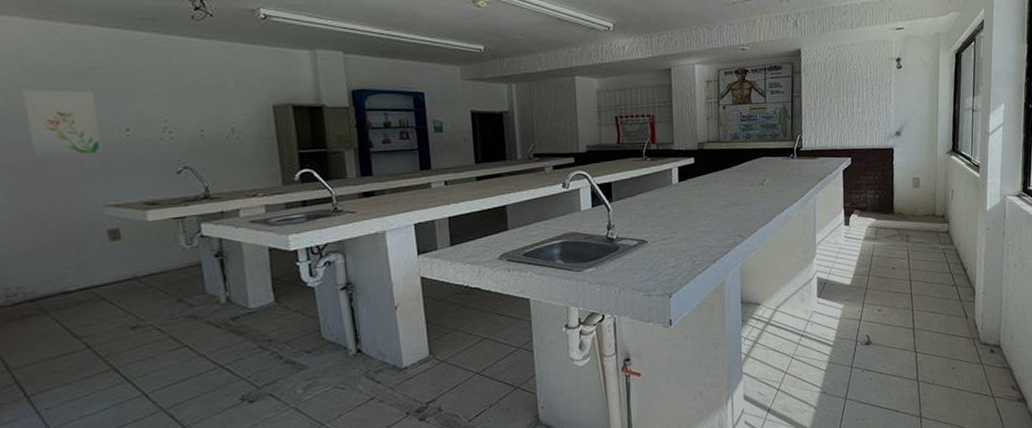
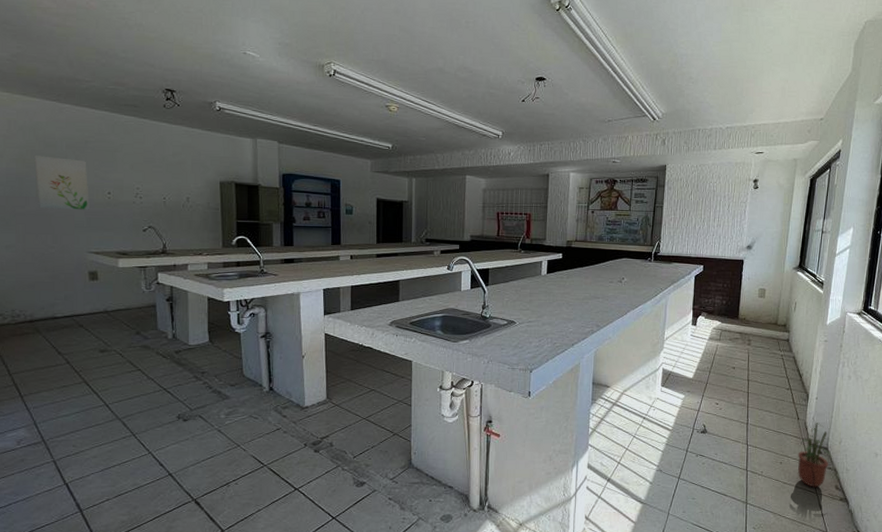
potted plant: none [970,319,1006,391] -> present [797,423,833,488]

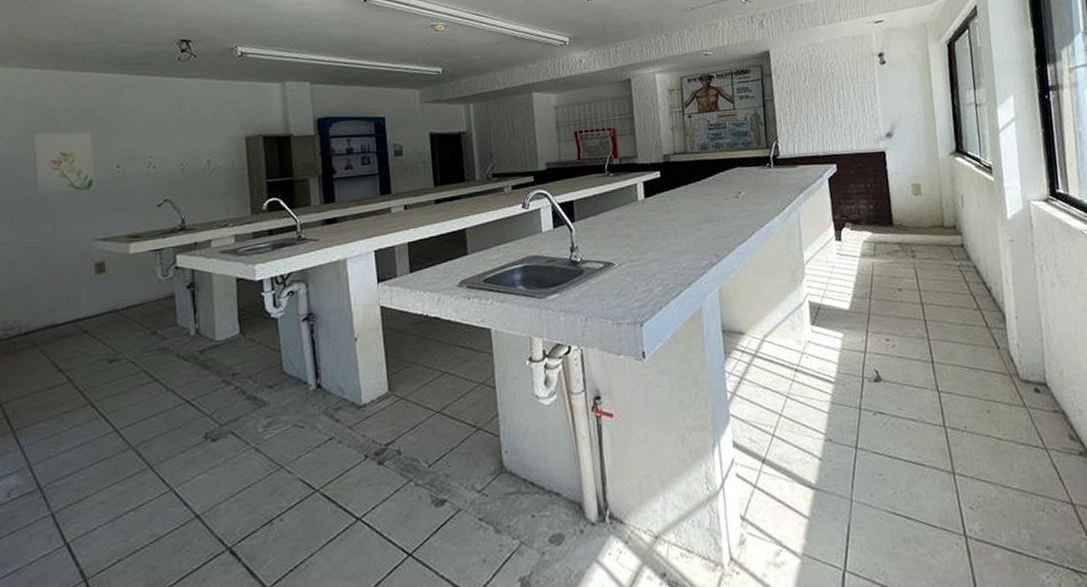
potted plant: present [797,423,833,488] -> none [1008,350,1056,441]

